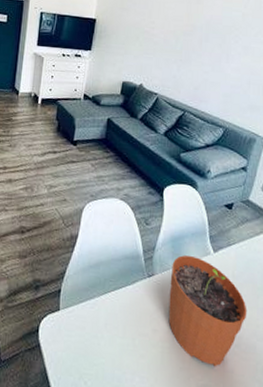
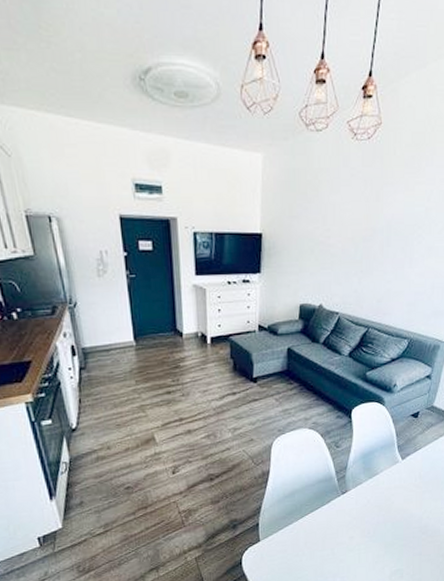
plant pot: present [168,255,247,367] -> none [363,467,433,554]

